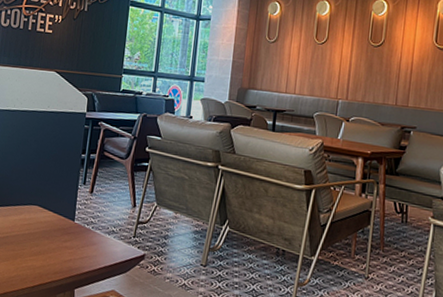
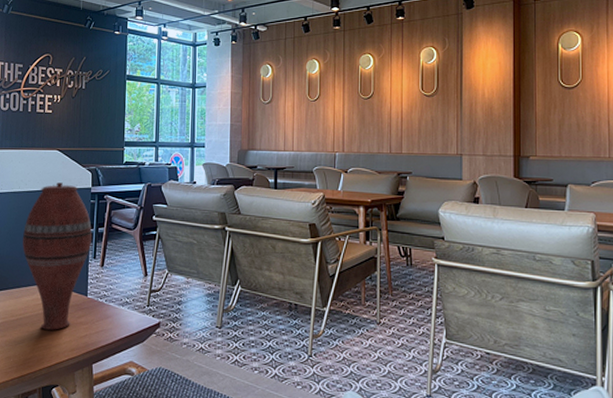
vase: none [13,104,84,252] -> present [22,182,93,330]

